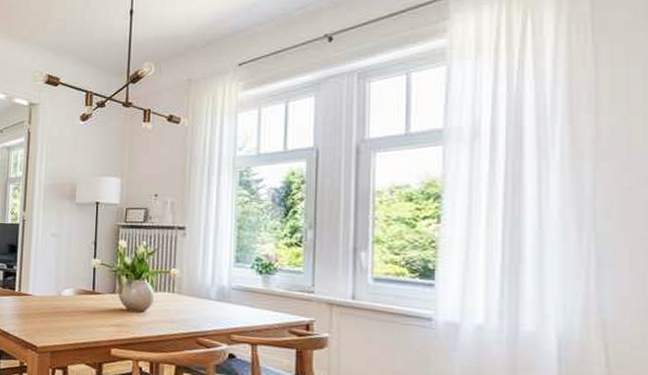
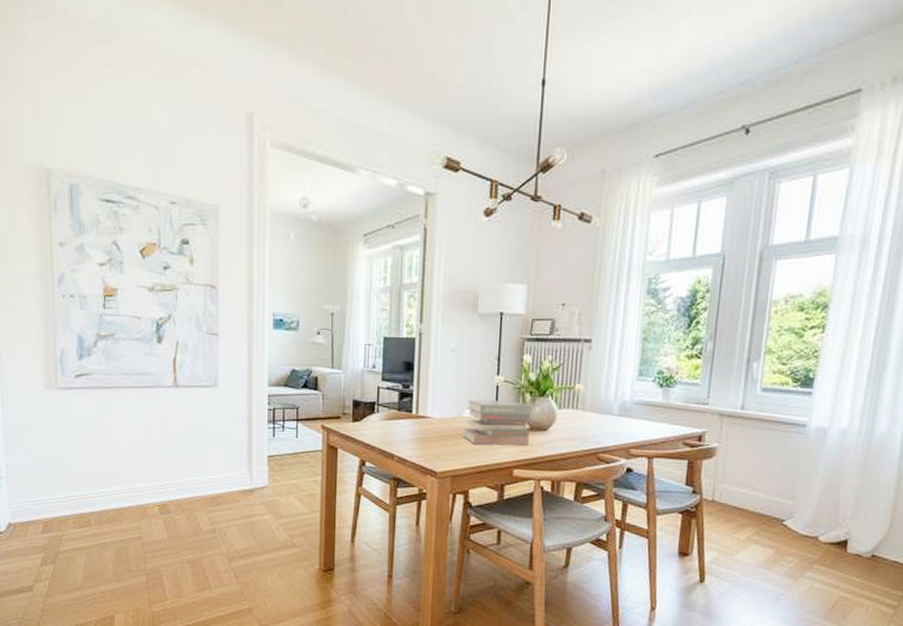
books: none [61,280,129,326] -> present [462,400,533,446]

